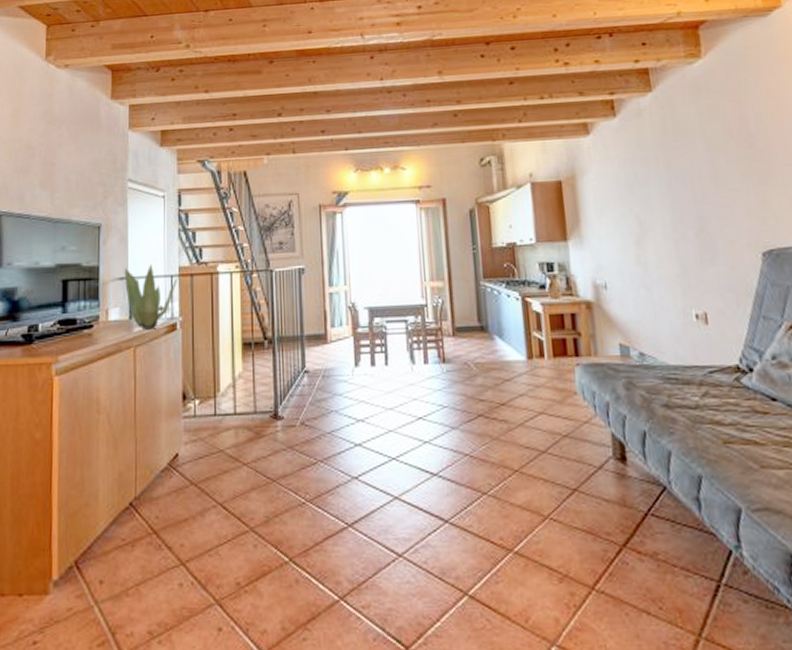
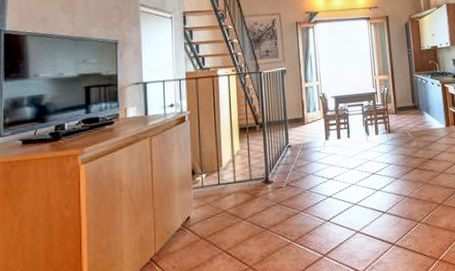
plant: present [124,263,178,330] -> none [139,70,186,123]

